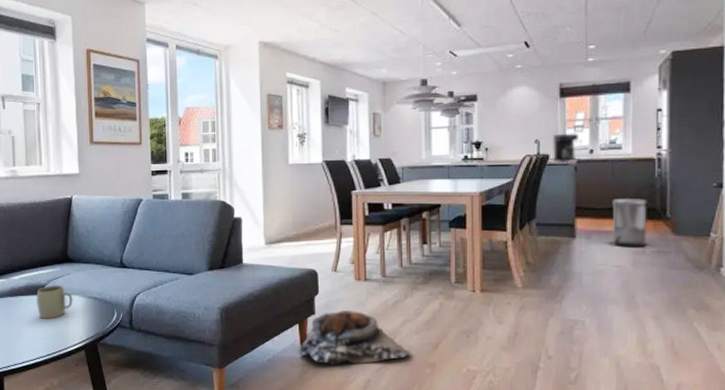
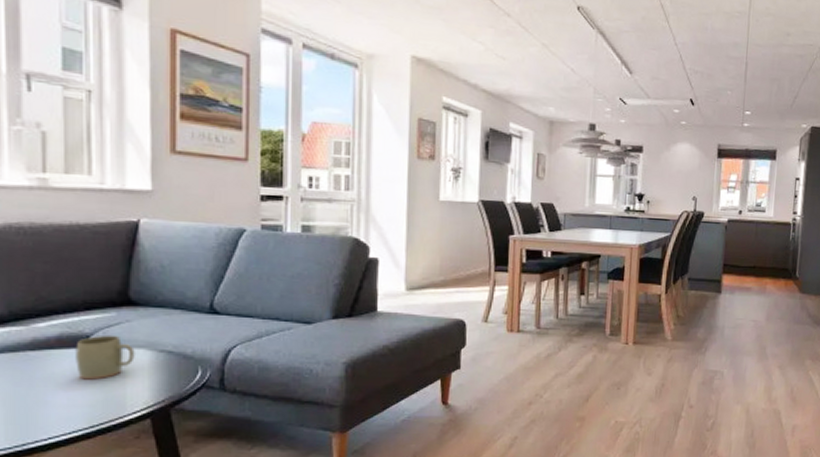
dog bed: present [300,310,412,365] -> none [441,364,563,423]
coffee maker: present [553,133,581,164] -> none [707,192,731,222]
pedal bin: present [607,198,652,249] -> none [747,258,785,305]

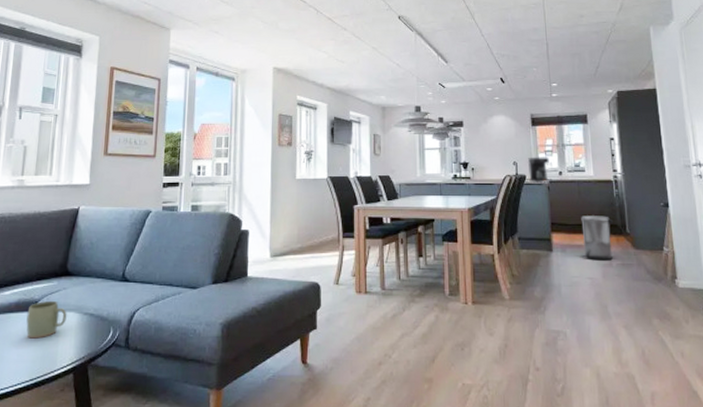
coffee maker: none [707,192,731,222] -> present [528,157,553,184]
pedal bin: none [747,258,785,305] -> present [580,215,614,262]

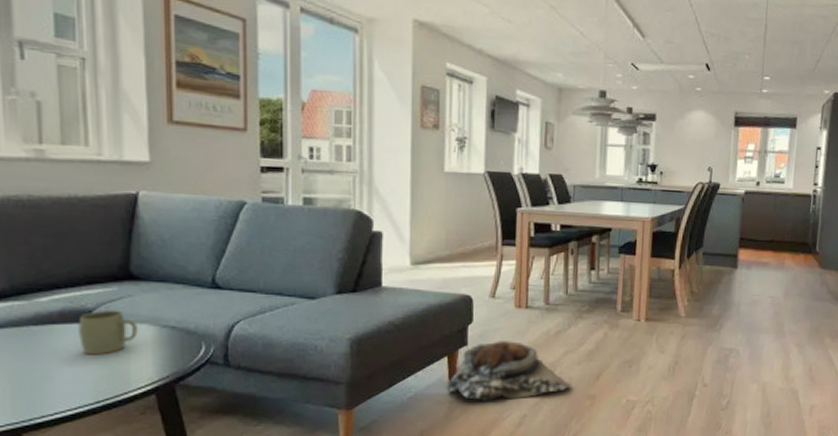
dog bed: none [301,324,410,383] -> present [448,341,572,401]
coffee maker: present [528,157,553,184] -> none [723,163,749,194]
pedal bin: present [580,215,614,262] -> none [764,231,805,281]

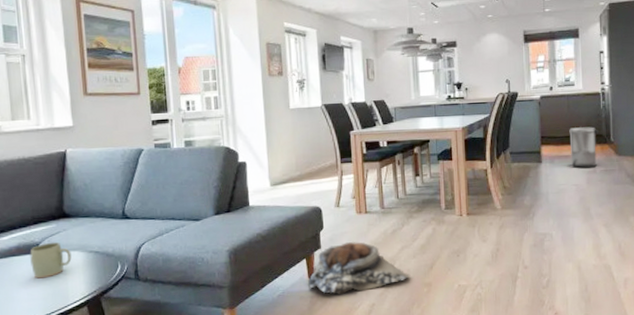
pedal bin: none [764,231,805,281] -> present [567,127,599,170]

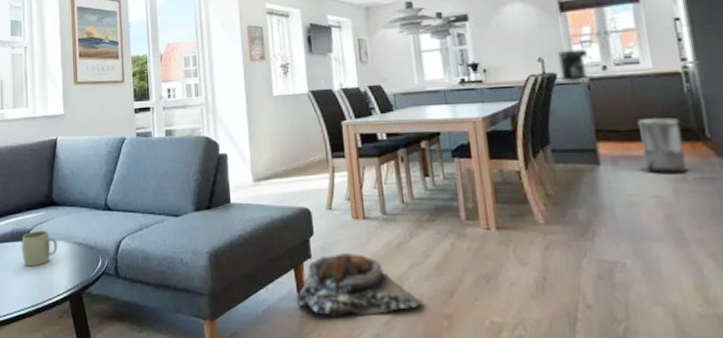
coffee maker: none [520,73,544,100] -> present [558,49,594,83]

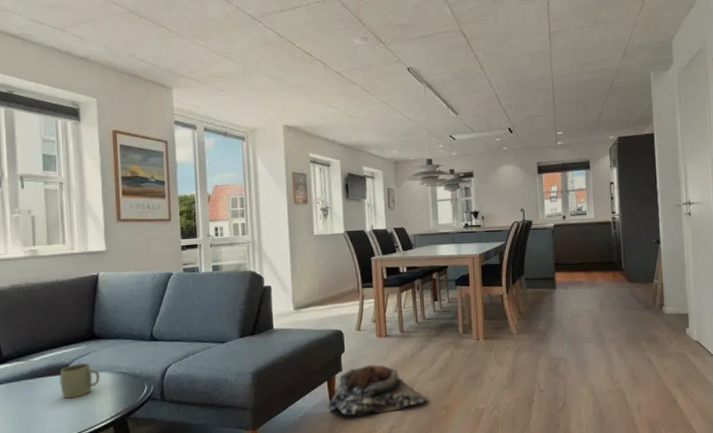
coffee maker: present [558,49,594,83] -> none [534,202,557,228]
pedal bin: present [637,117,688,176] -> none [580,254,611,296]

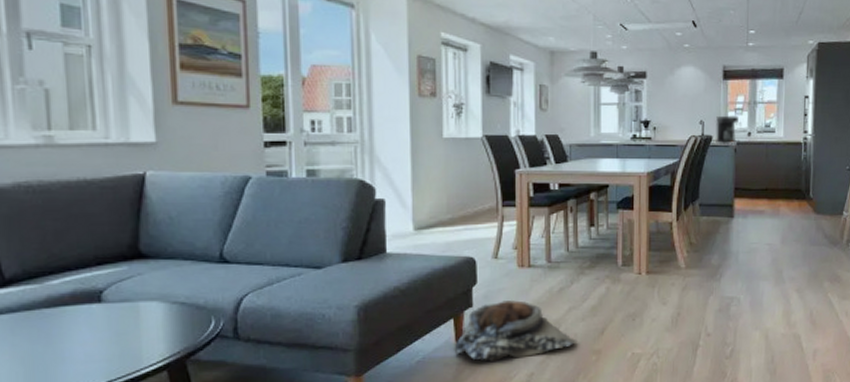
mug: present [59,363,100,399] -> none [89,288,148,335]
coffee maker: none [534,202,557,228] -> present [716,115,740,146]

